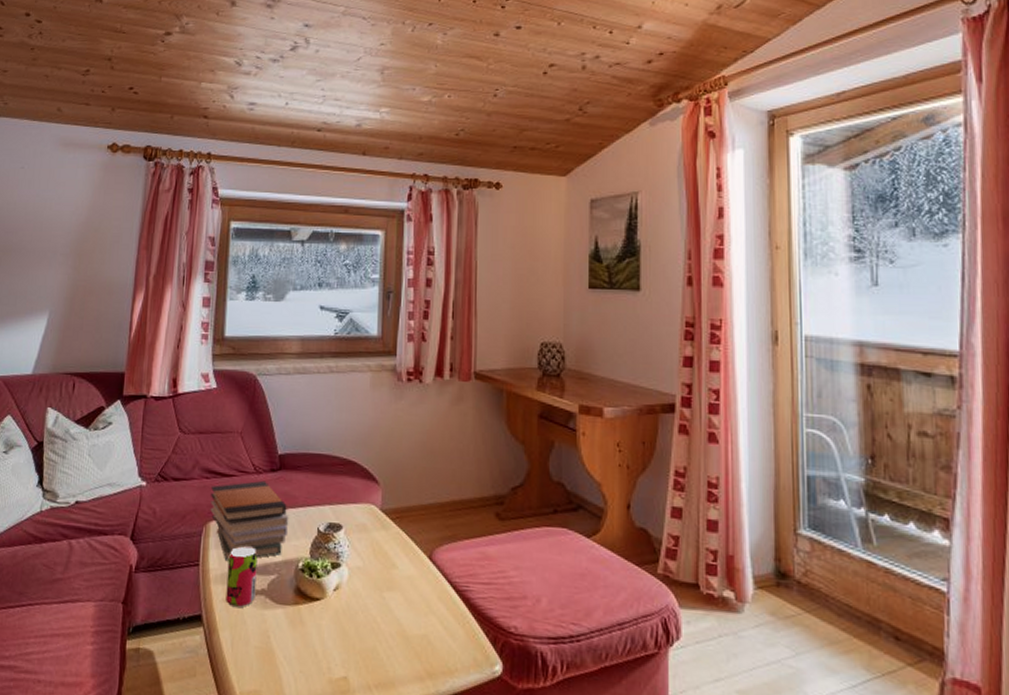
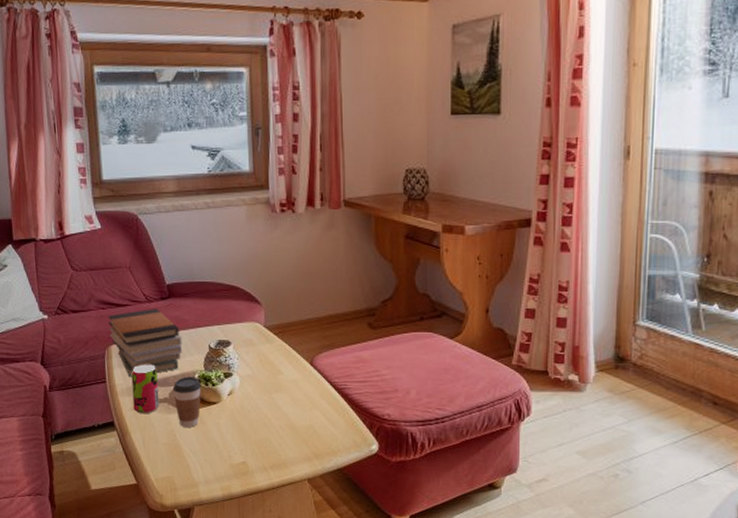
coffee cup: none [272,564,305,628] -> present [172,377,202,427]

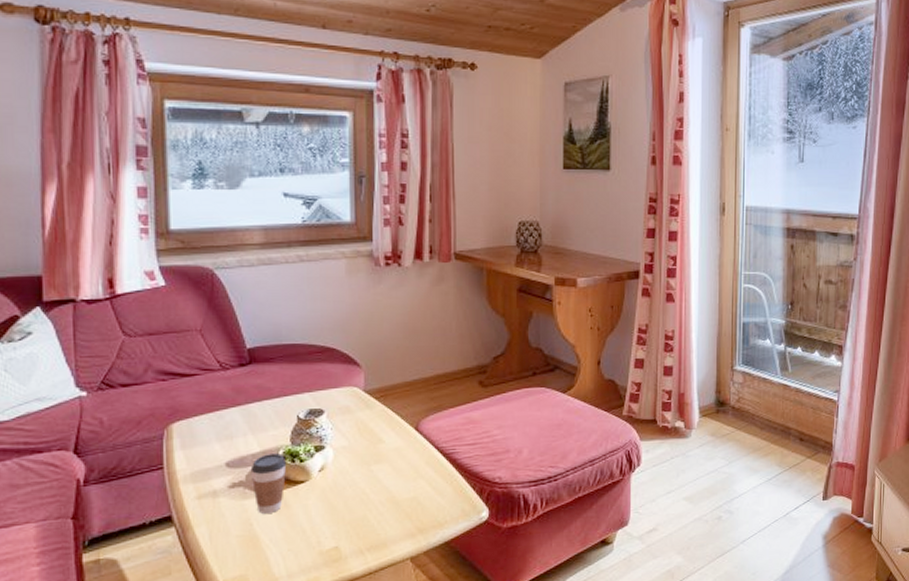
book stack: present [108,308,183,378] -> none [170,376,265,461]
beverage can: present [131,364,160,414] -> none [197,443,233,503]

